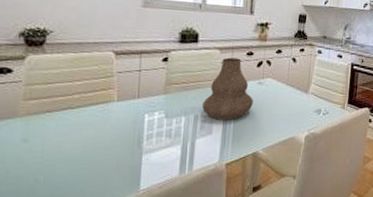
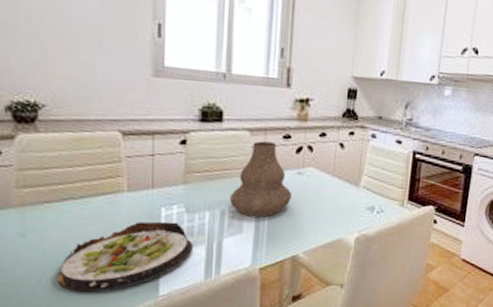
salad plate: none [52,126,171,189] -> present [56,221,194,293]

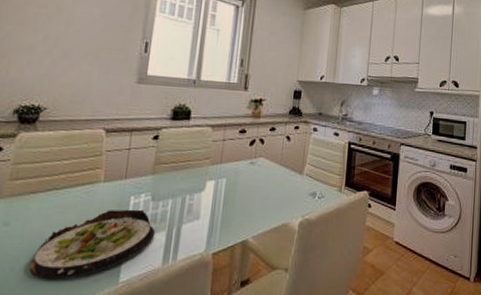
vase: present [230,141,292,217] -> none [191,135,244,204]

